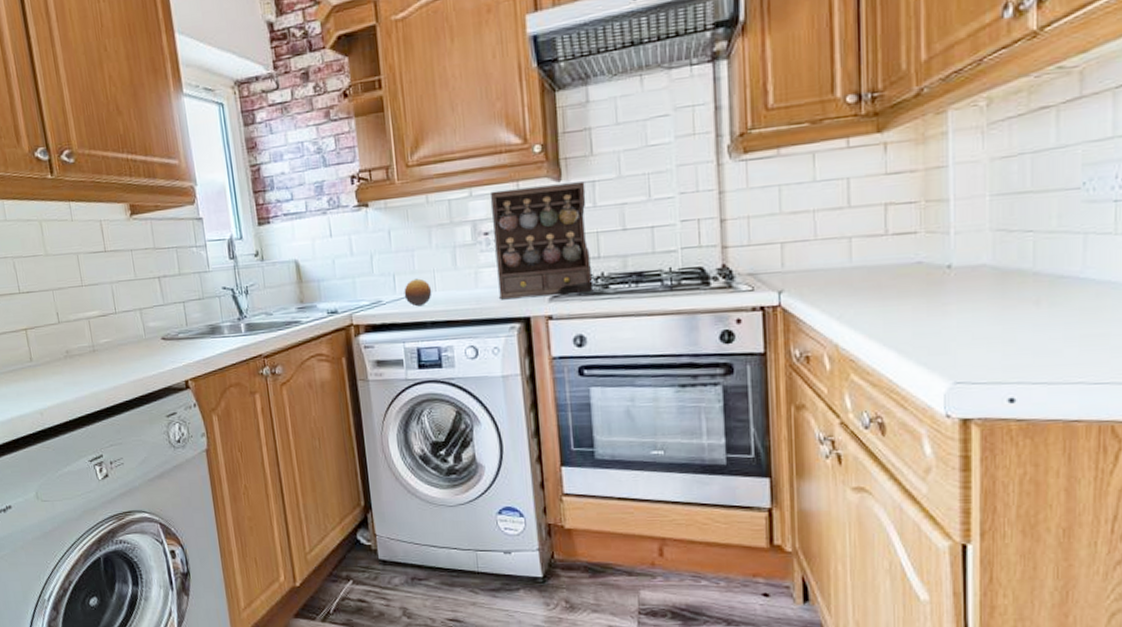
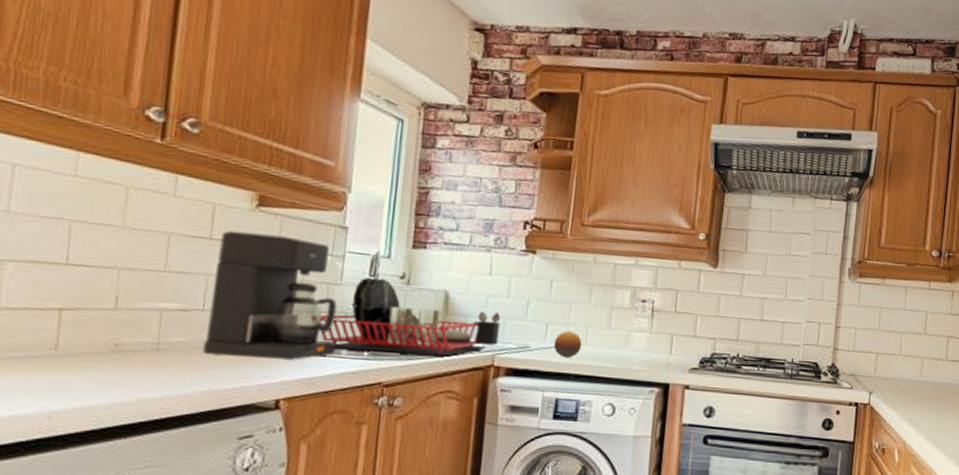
coffee maker: none [112,237,219,350] -> present [203,230,338,361]
dish rack: none [200,259,352,330] -> present [320,277,501,357]
spice rack: present [490,181,594,300] -> none [645,264,736,369]

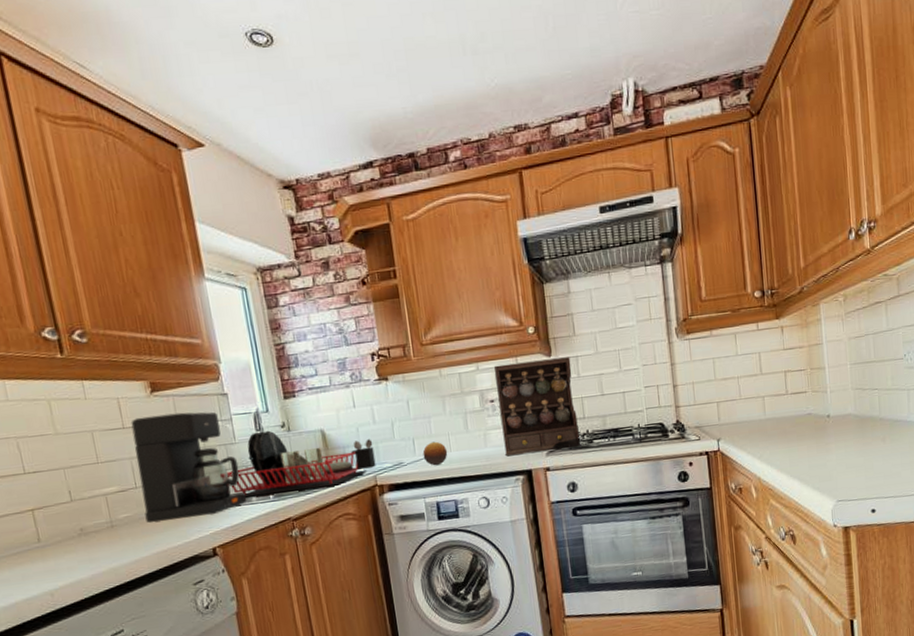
spice rack: none [645,264,736,369] -> present [494,357,581,457]

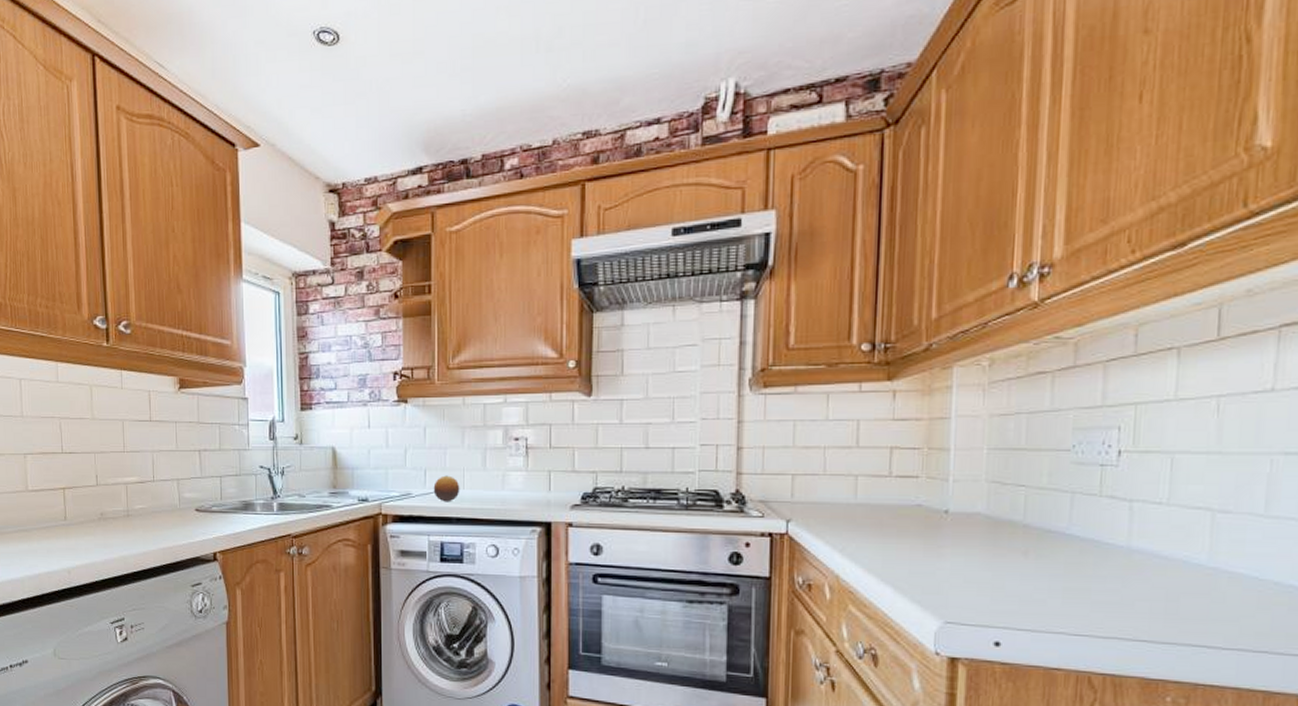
coffee maker: present [130,412,247,524] -> none [157,412,252,519]
dish rack: present [227,430,376,498] -> none [237,441,383,508]
spice rack: present [494,357,581,457] -> none [523,399,614,504]

